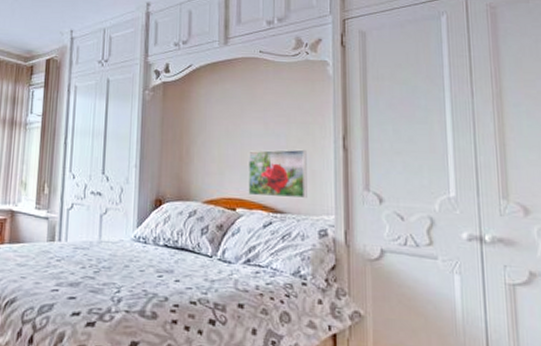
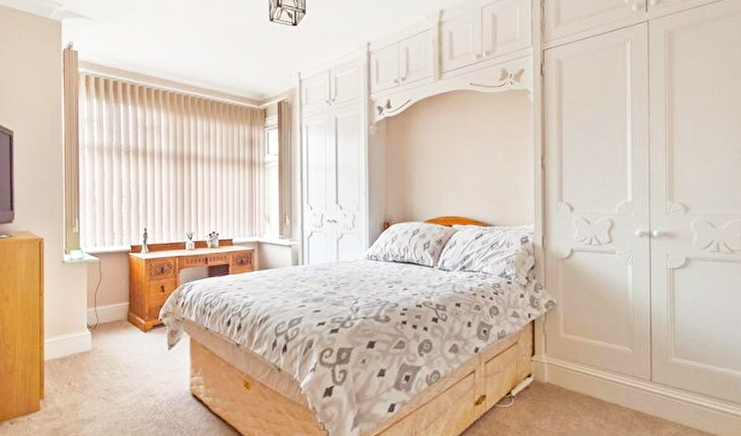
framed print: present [248,149,307,199] -> none [462,170,512,213]

